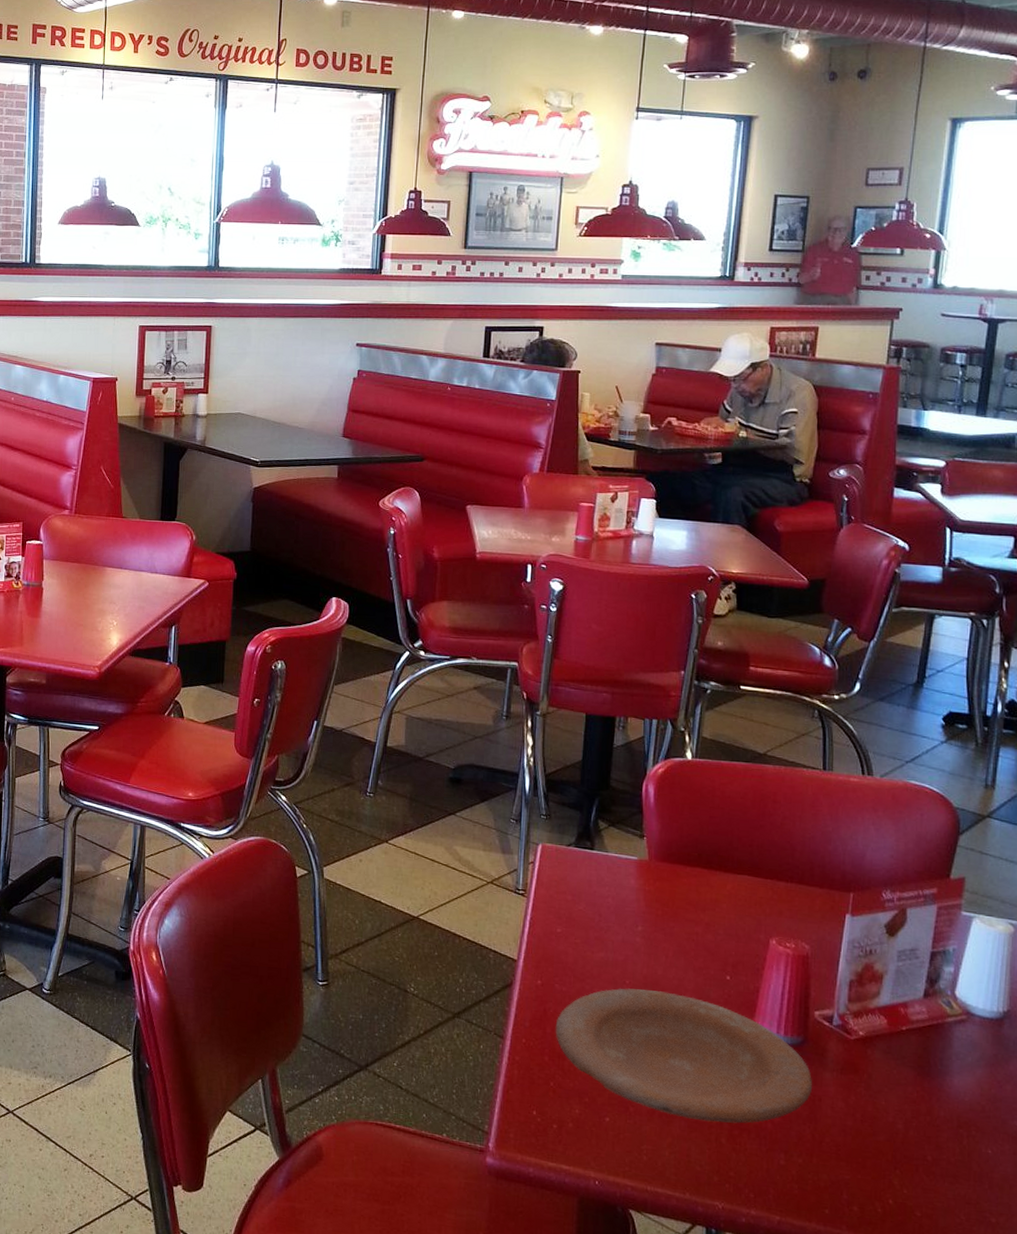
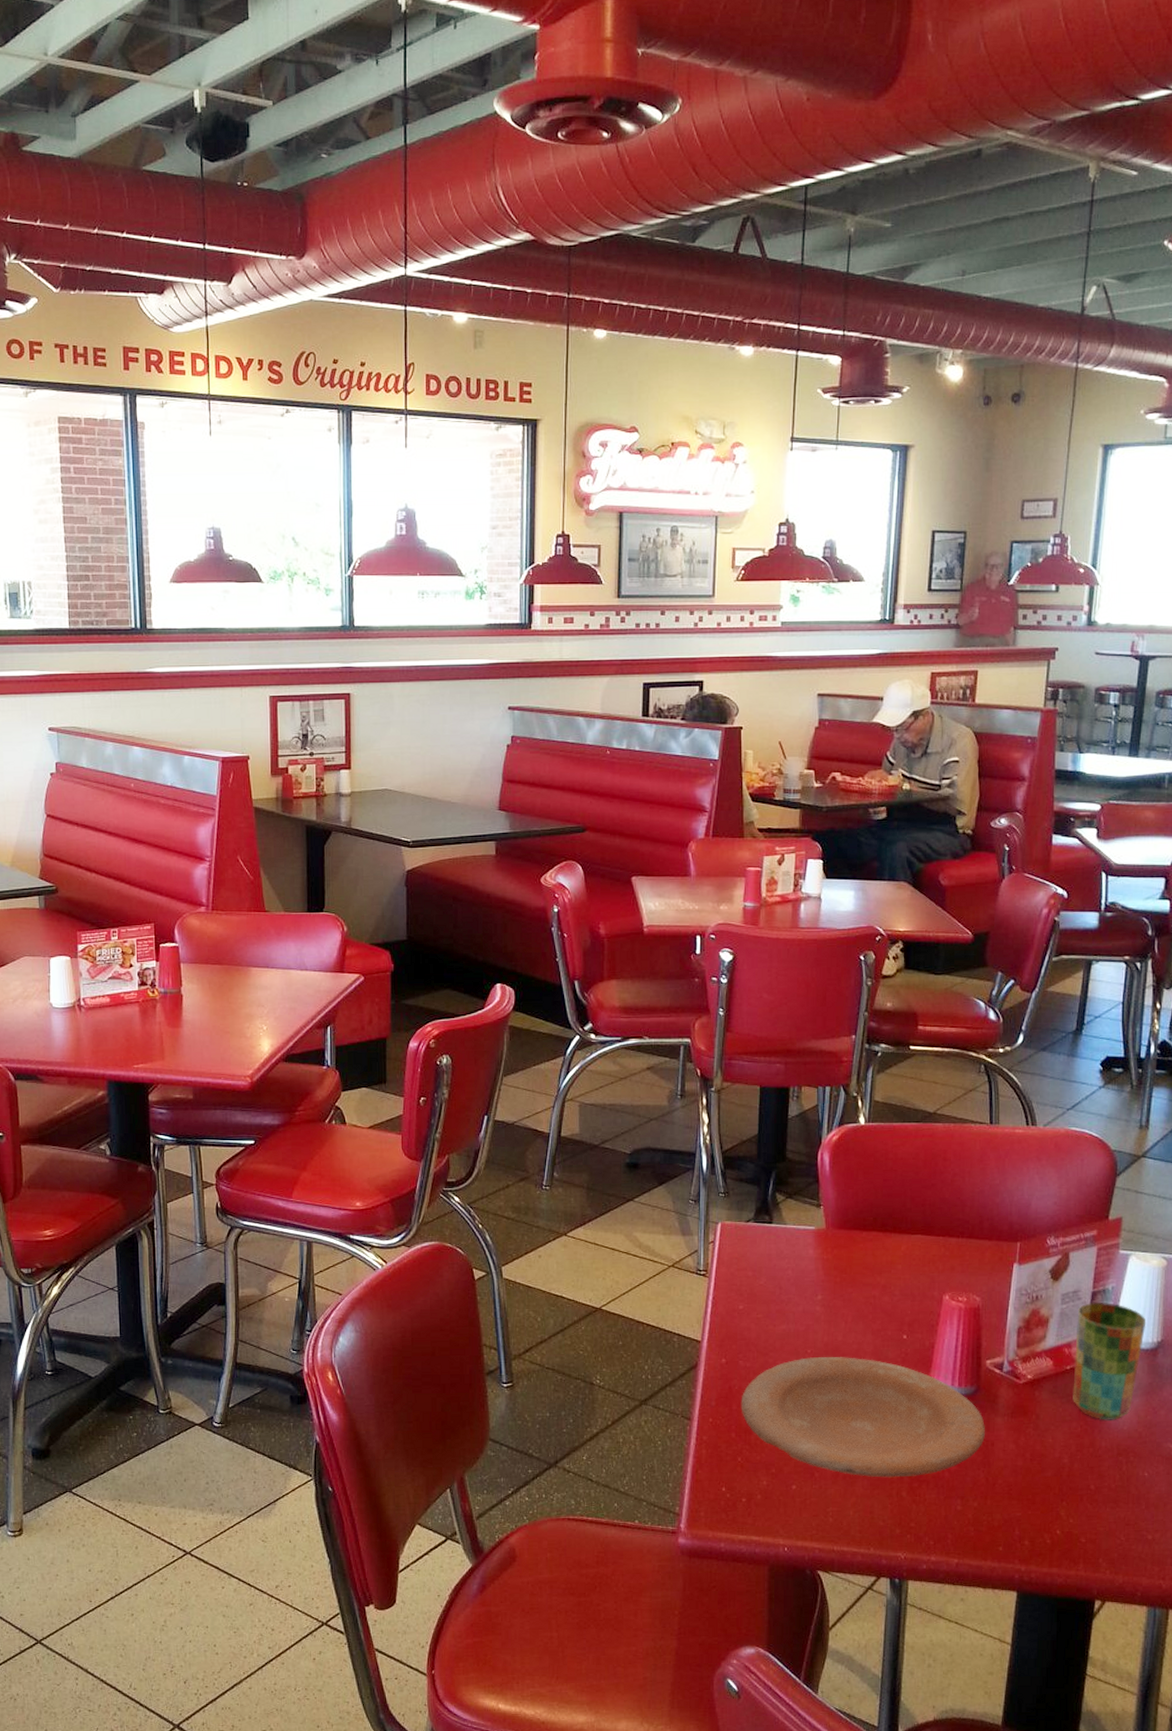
cup: none [908,963,991,1090] -> present [1073,1303,1146,1420]

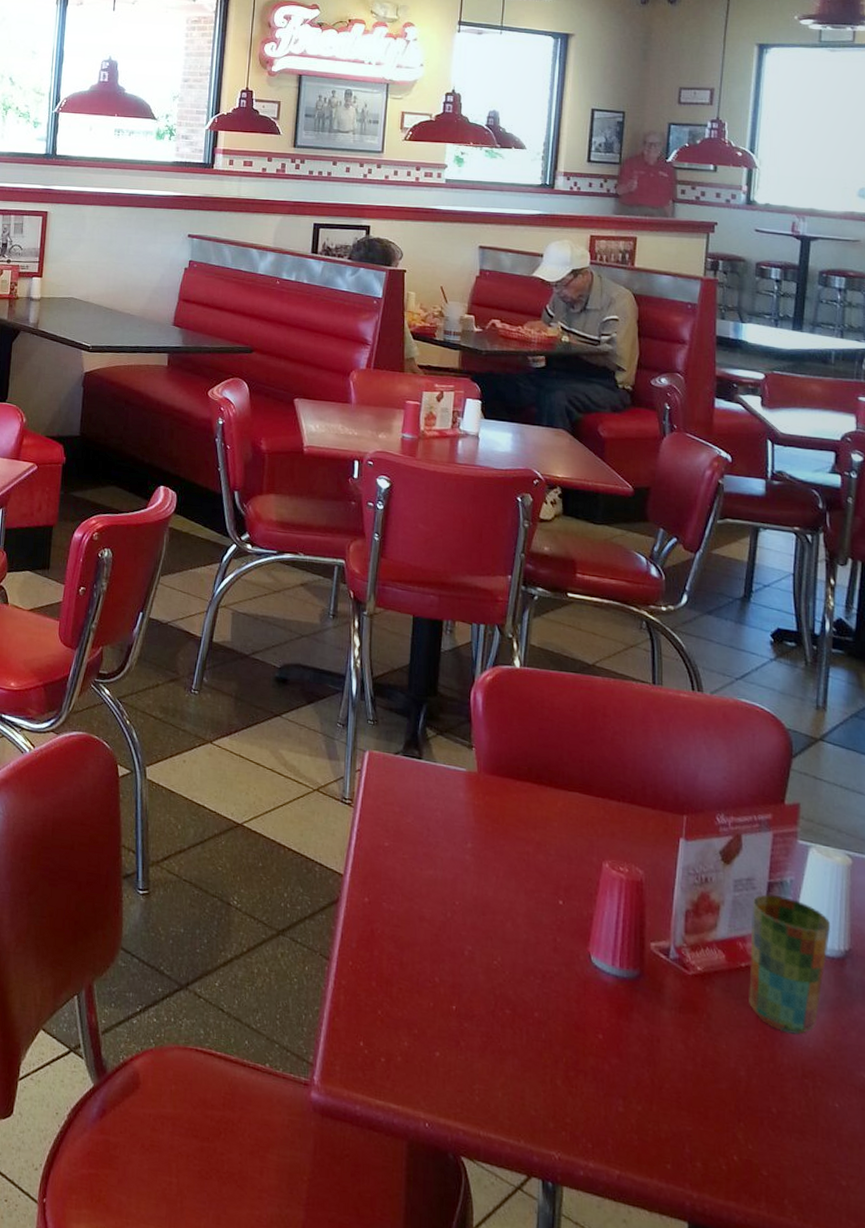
plate: present [741,1357,986,1478] -> none [383,909,651,1065]

